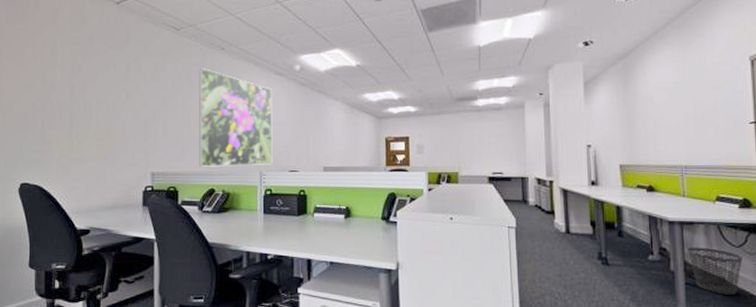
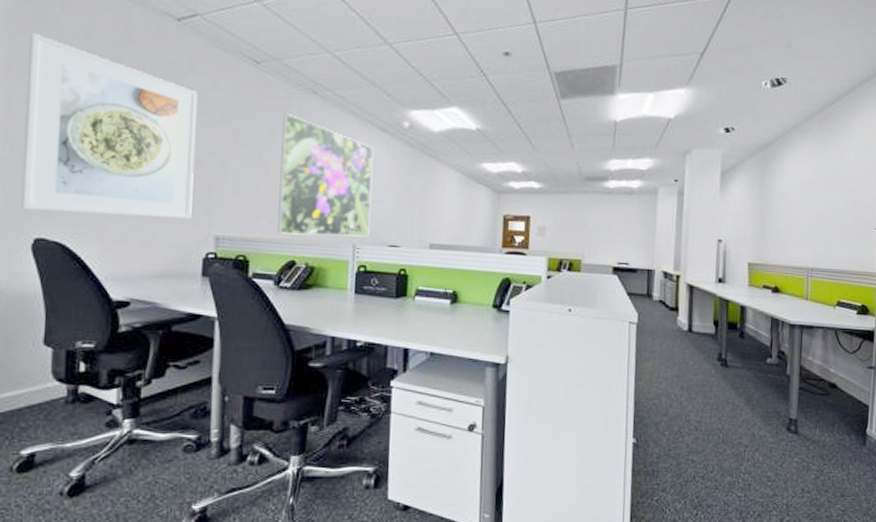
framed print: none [10,26,134,161] -> present [20,32,198,219]
wastebasket: present [686,247,743,294] -> none [804,351,855,400]

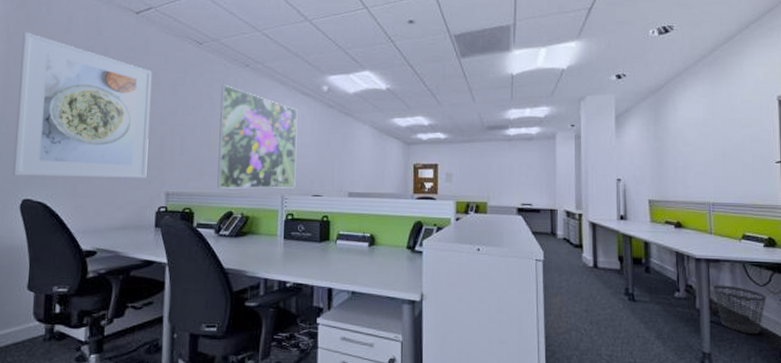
wastebasket: none [804,351,855,400] -> present [712,285,766,334]

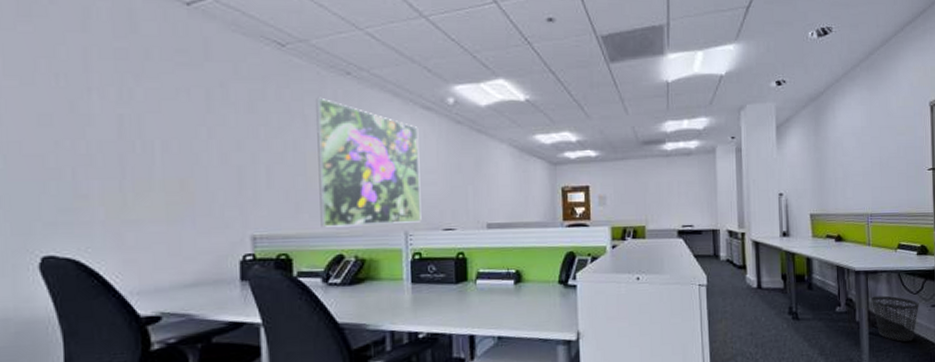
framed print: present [12,31,152,178] -> none [15,28,223,226]

